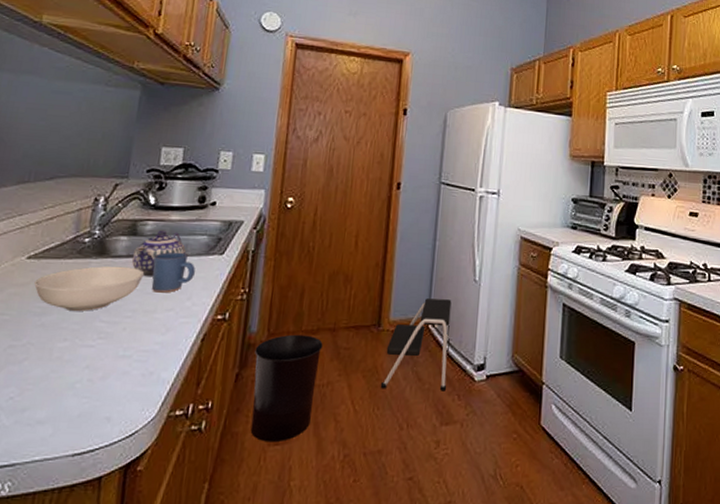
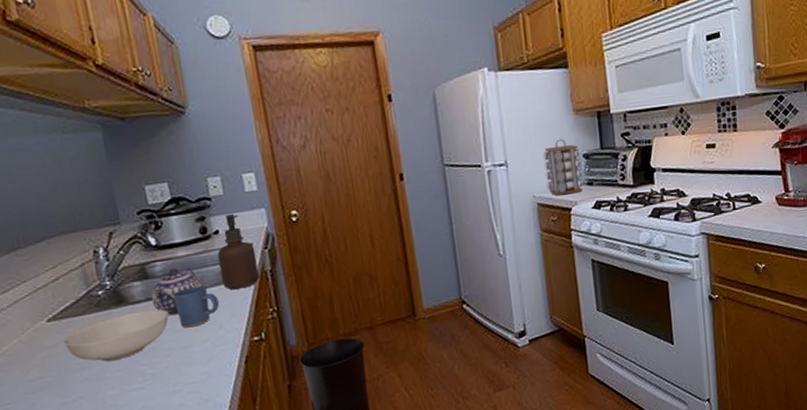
soap dispenser: none [204,188,245,264] -> present [217,213,259,290]
step stool: present [380,298,452,391] -> none [427,278,493,372]
spice rack: none [533,180,569,235] -> present [544,139,583,196]

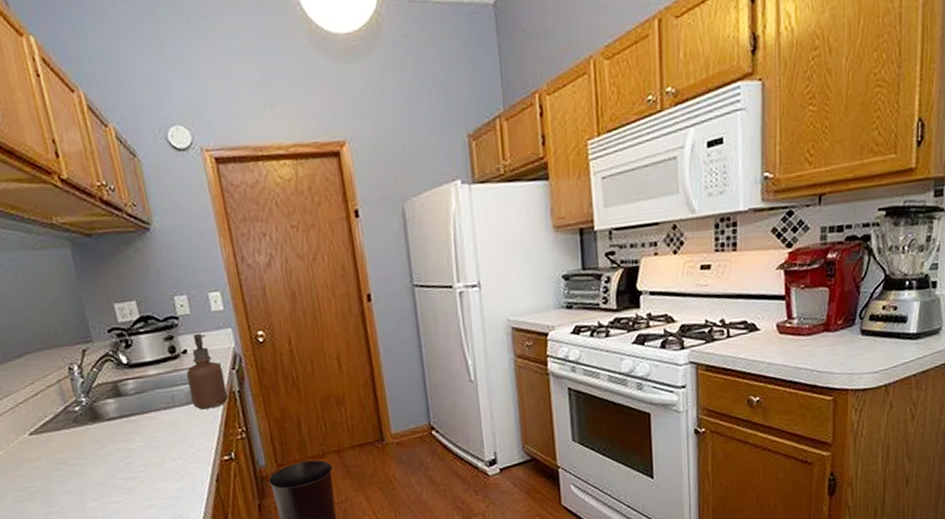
bowl: present [63,309,170,362] -> none [45,426,143,475]
teapot: present [150,267,205,315] -> none [124,386,175,432]
mug: present [173,285,219,328] -> none [145,404,190,446]
spice rack: present [544,139,583,196] -> none [520,258,562,320]

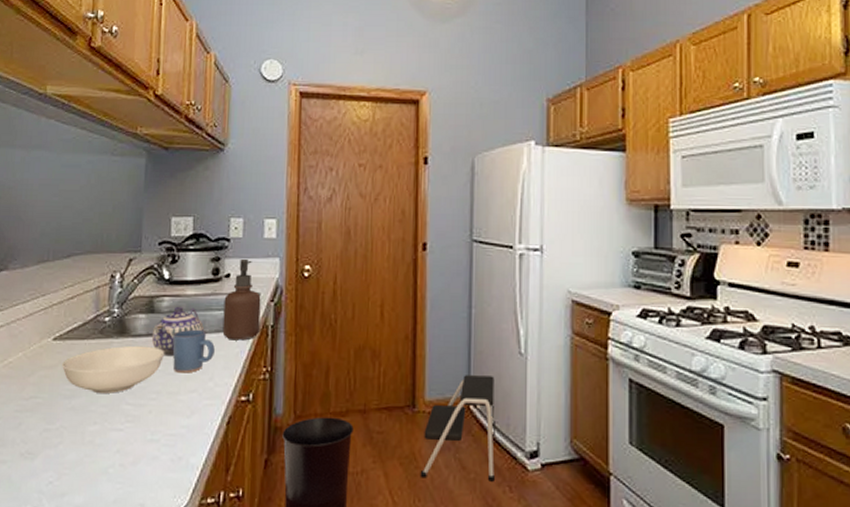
bowl: none [45,426,143,475] -> present [62,345,165,394]
teapot: none [124,386,175,432] -> present [151,306,205,355]
mug: none [145,404,190,446] -> present [172,329,215,373]
step stool: none [395,404,462,497] -> present [420,375,496,482]

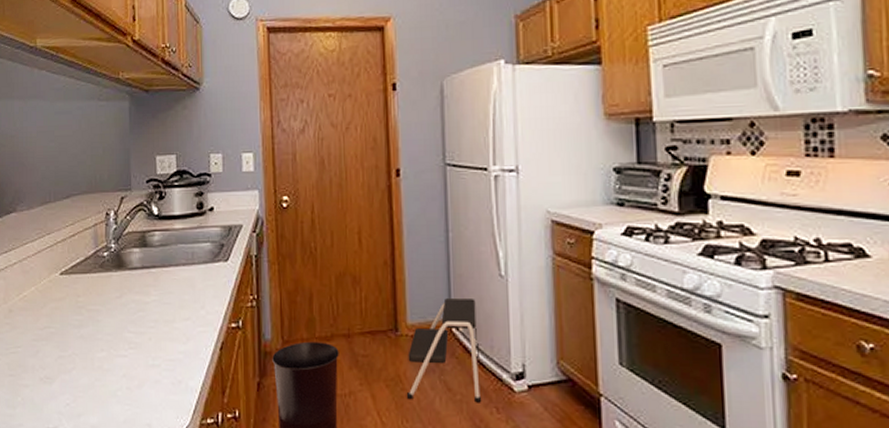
bowl: present [62,345,165,394] -> none [70,278,160,324]
teapot: present [151,306,205,355] -> none [146,239,194,286]
mug: present [172,329,215,373] -> none [165,261,204,302]
soap dispenser: present [222,258,261,341] -> none [210,192,244,271]

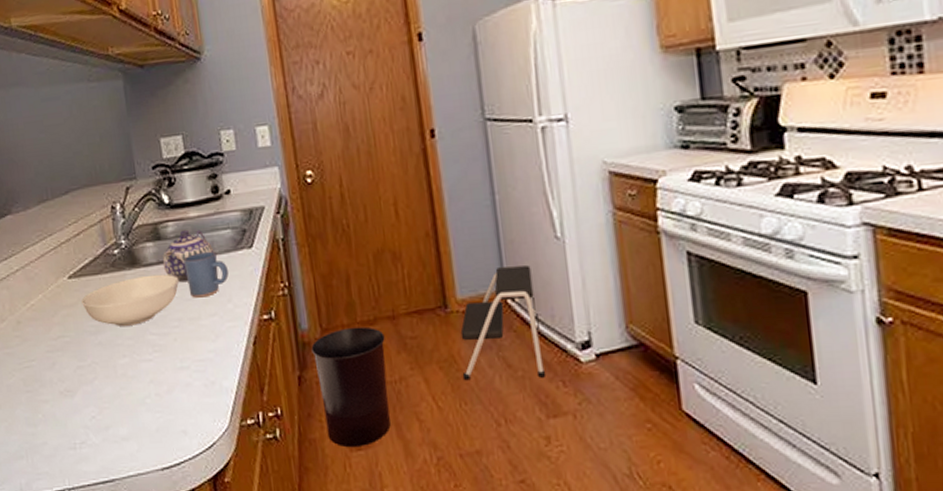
bowl: none [70,278,160,324] -> present [81,274,179,327]
teapot: none [146,239,194,286] -> present [162,229,214,281]
mug: none [165,261,204,302] -> present [184,251,229,298]

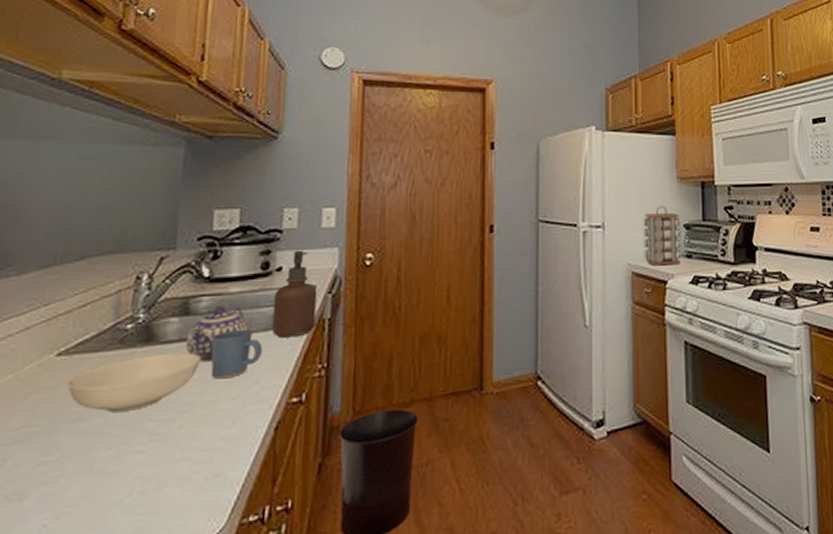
soap dispenser: none [228,171,270,259] -> present [272,250,317,338]
step stool: present [460,265,546,381] -> none [488,351,564,462]
spice rack: none [618,85,675,162] -> present [643,206,682,266]

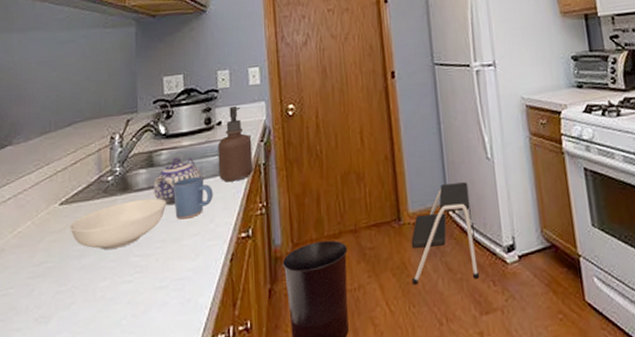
step stool: none [488,351,564,462] -> present [411,182,480,285]
spice rack: present [643,206,682,266] -> none [531,40,573,98]

